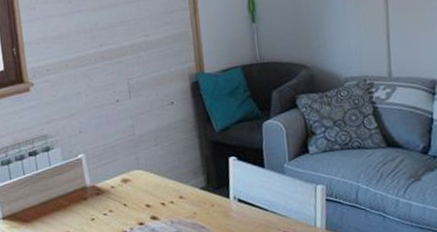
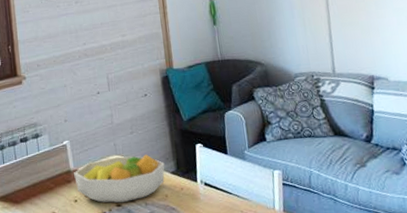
fruit bowl: none [90,168,194,222] -> present [74,154,165,203]

